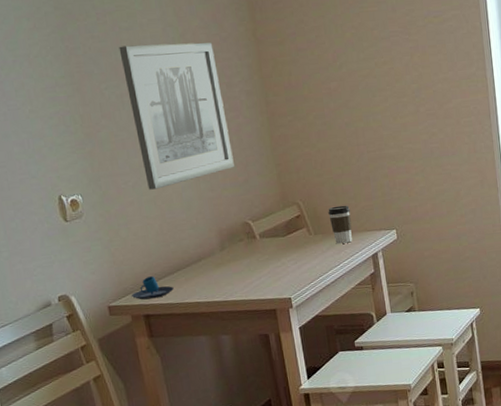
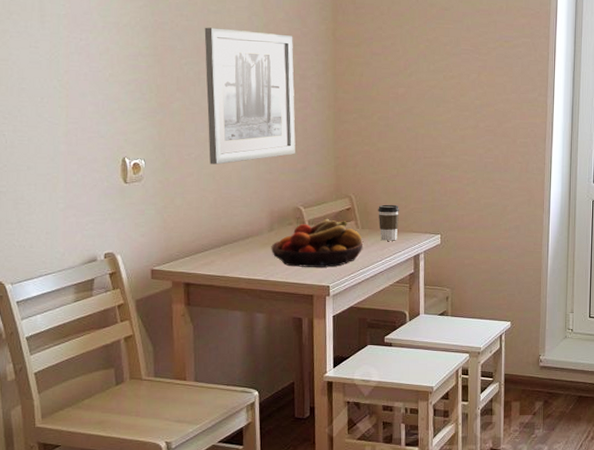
mug: present [131,276,174,300] -> none [175,246,218,268]
fruit bowl: none [225,229,319,284] -> present [271,218,363,268]

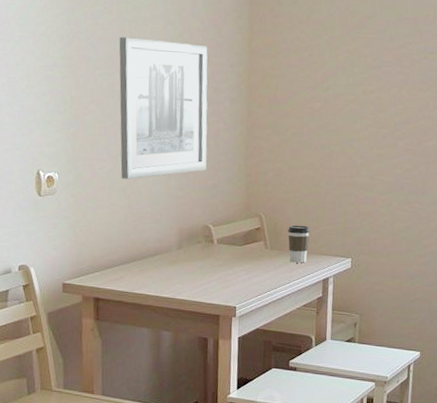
fruit bowl: present [271,218,363,268] -> none [179,237,271,288]

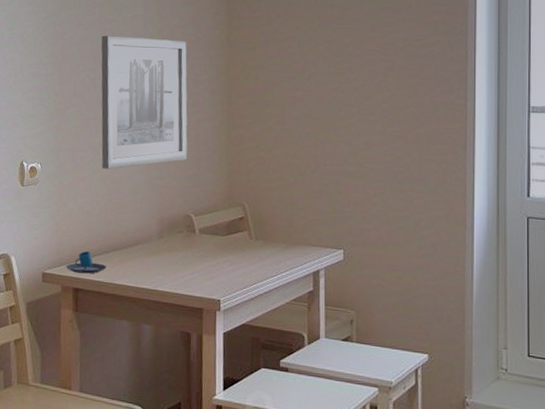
mug: none [85,262,127,284] -> present [65,251,107,274]
coffee cup: present [288,225,311,263] -> none [273,214,298,255]

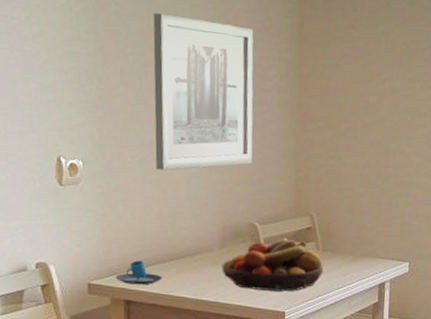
fruit bowl: none [160,227,256,280] -> present [222,237,323,292]

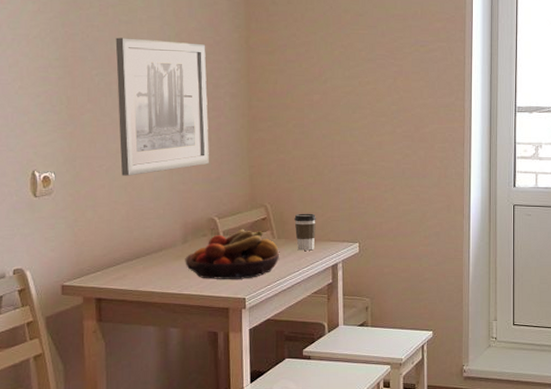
mug: present [115,260,163,285] -> none [86,260,130,283]
coffee cup: none [341,225,366,267] -> present [294,213,317,251]

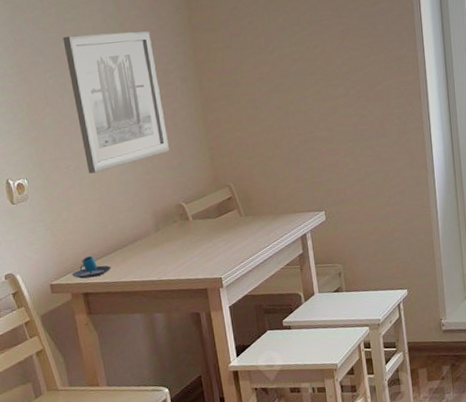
mug: none [86,260,130,283] -> present [71,256,111,279]
fruit bowl: present [185,228,279,279] -> none [159,210,249,264]
coffee cup: present [294,213,317,251] -> none [258,187,282,226]

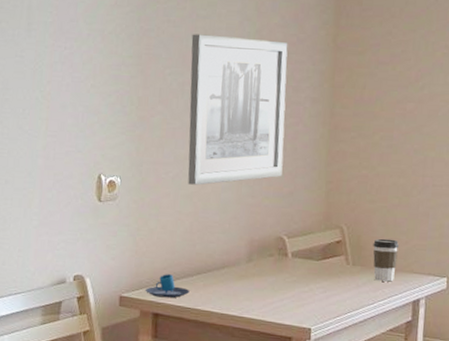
coffee cup: none [258,187,282,226] -> present [373,238,400,282]

